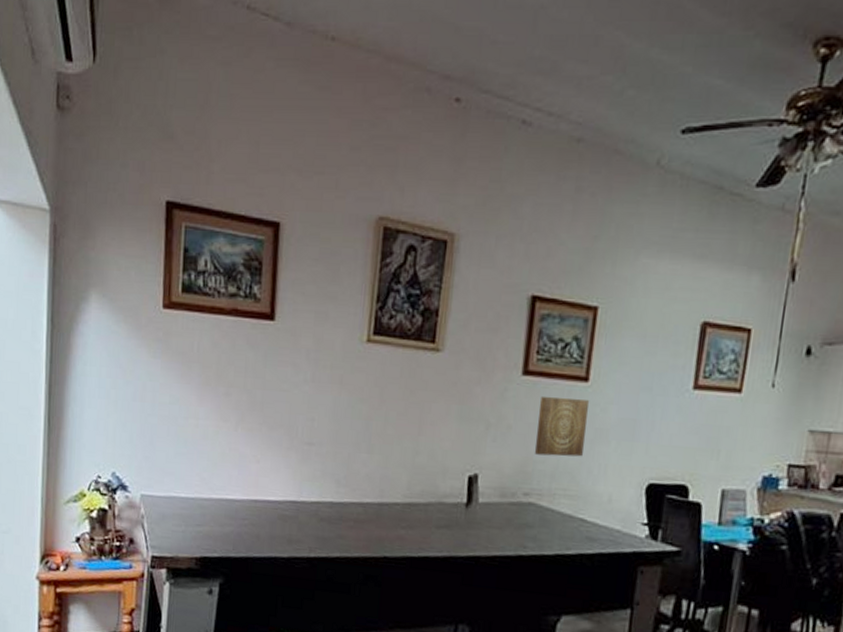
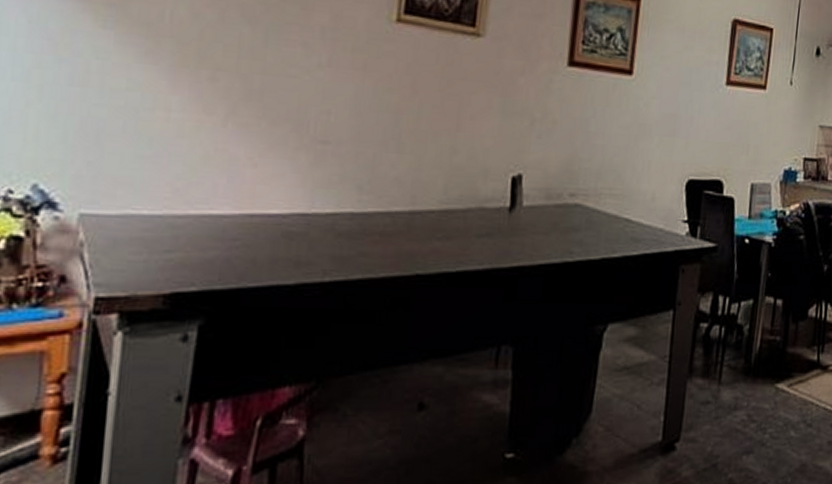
wall art: present [534,396,590,457] -> none [580,89,634,154]

